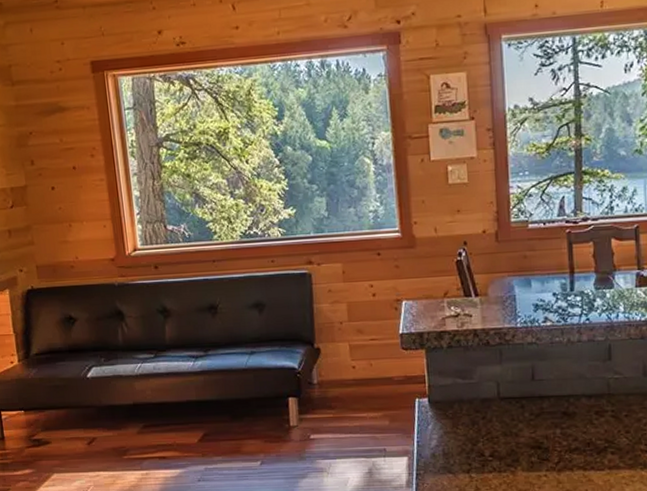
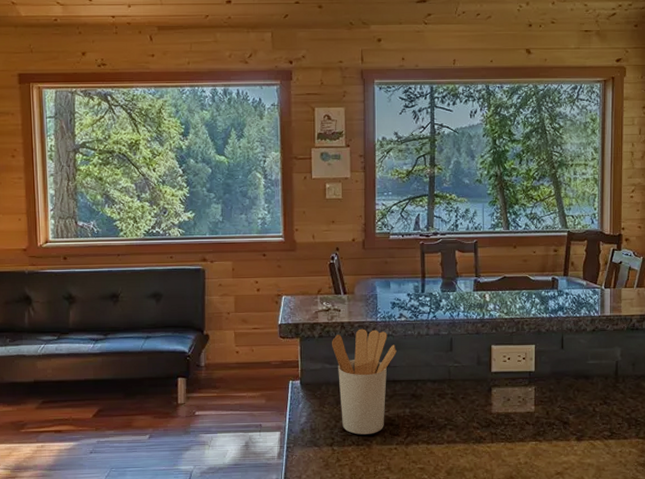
utensil holder: none [463,336,542,460] -> present [332,329,397,435]

